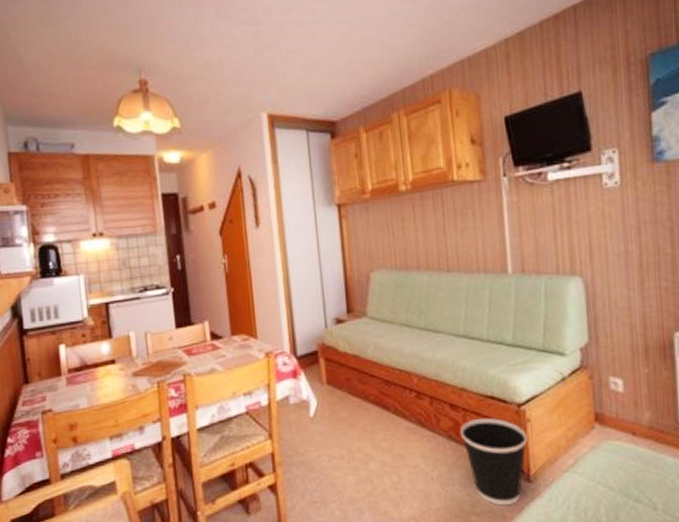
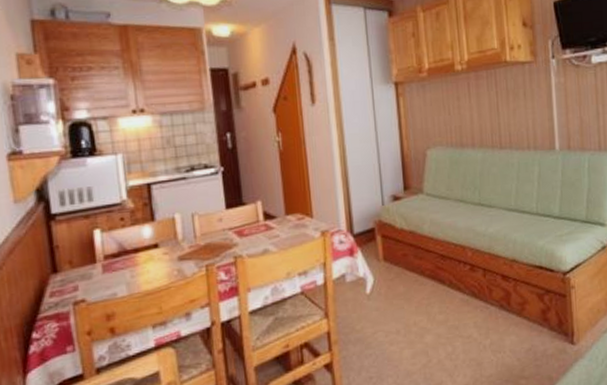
wastebasket: present [460,417,528,506] -> none [511,286,572,368]

